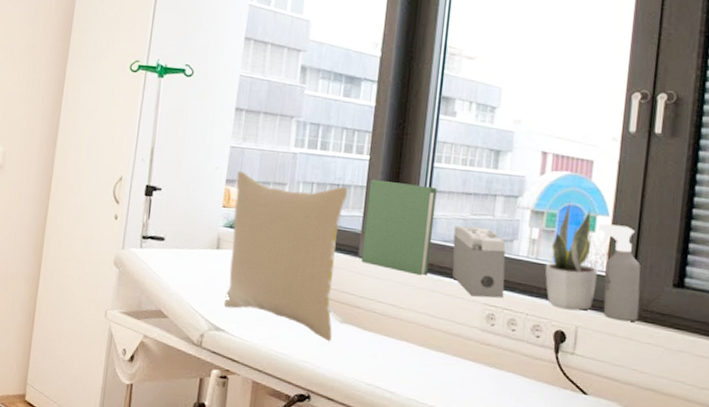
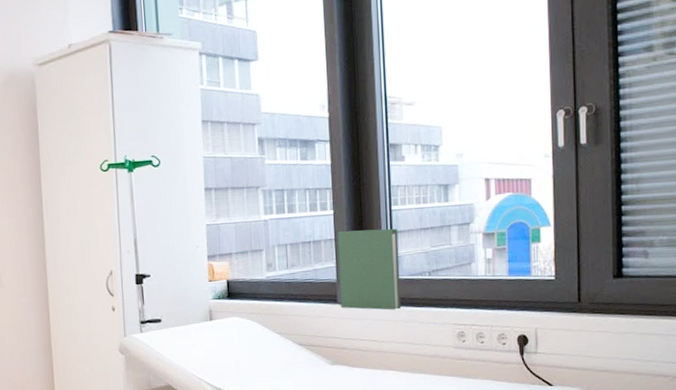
pillow: present [223,170,348,342] -> none [217,242,325,384]
battery: present [452,225,506,299] -> none [418,256,470,320]
potted plant: present [544,202,598,311] -> none [501,219,548,316]
spray bottle: present [597,223,641,322] -> none [542,232,588,317]

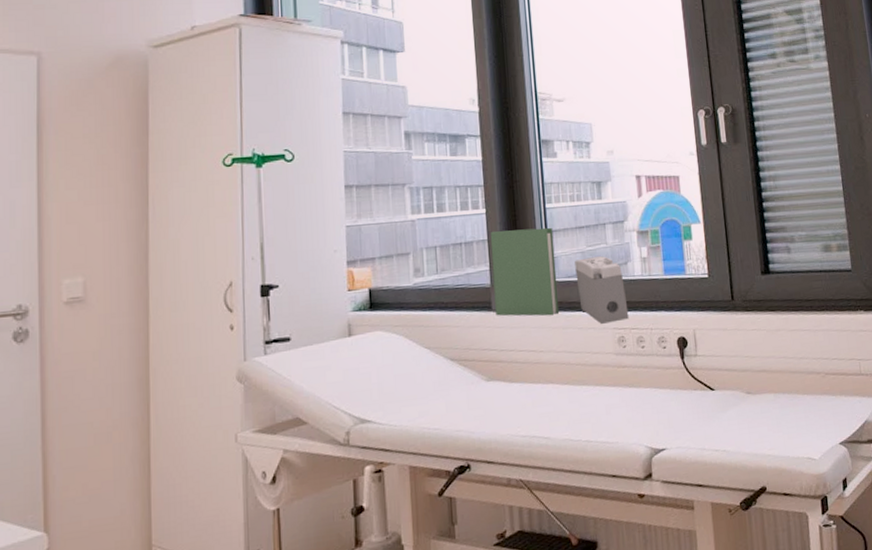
battery: none [418,256,470,320] -> present [574,256,629,325]

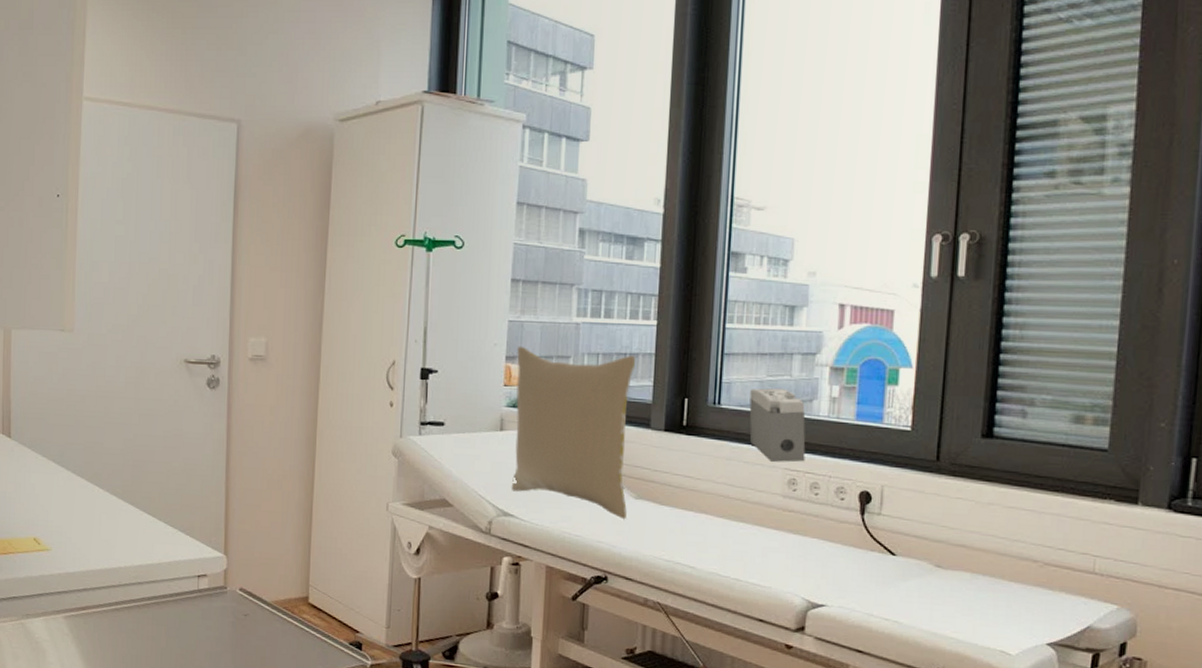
pillow: none [357,243,481,404] -> present [511,346,636,520]
binder: present [490,227,560,317] -> none [654,346,730,444]

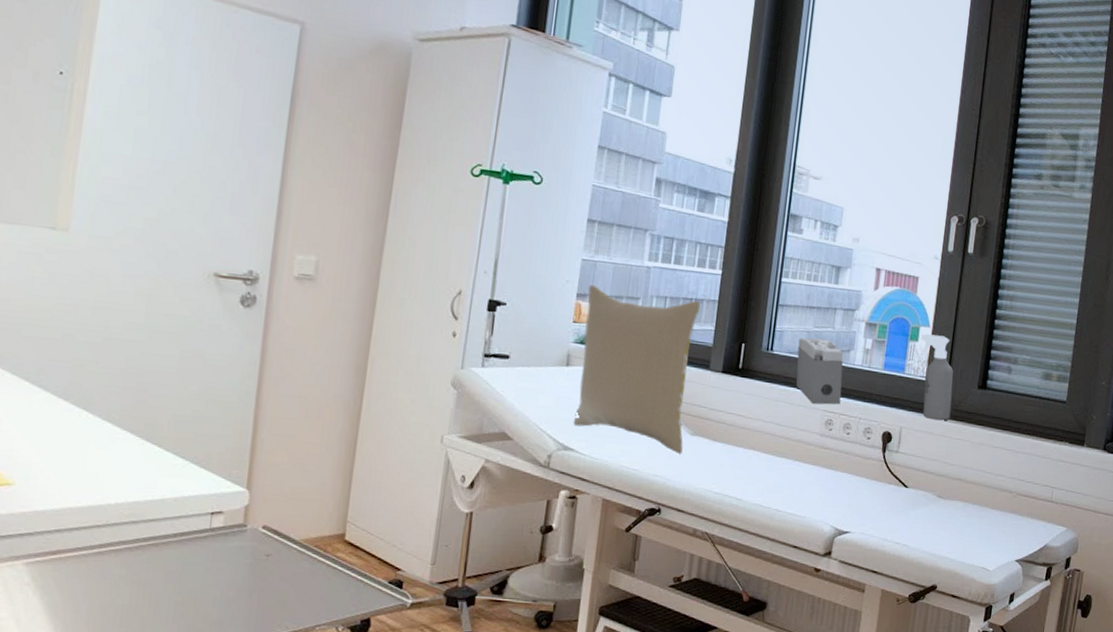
spray bottle: none [901,376,948,477] -> present [920,333,954,421]

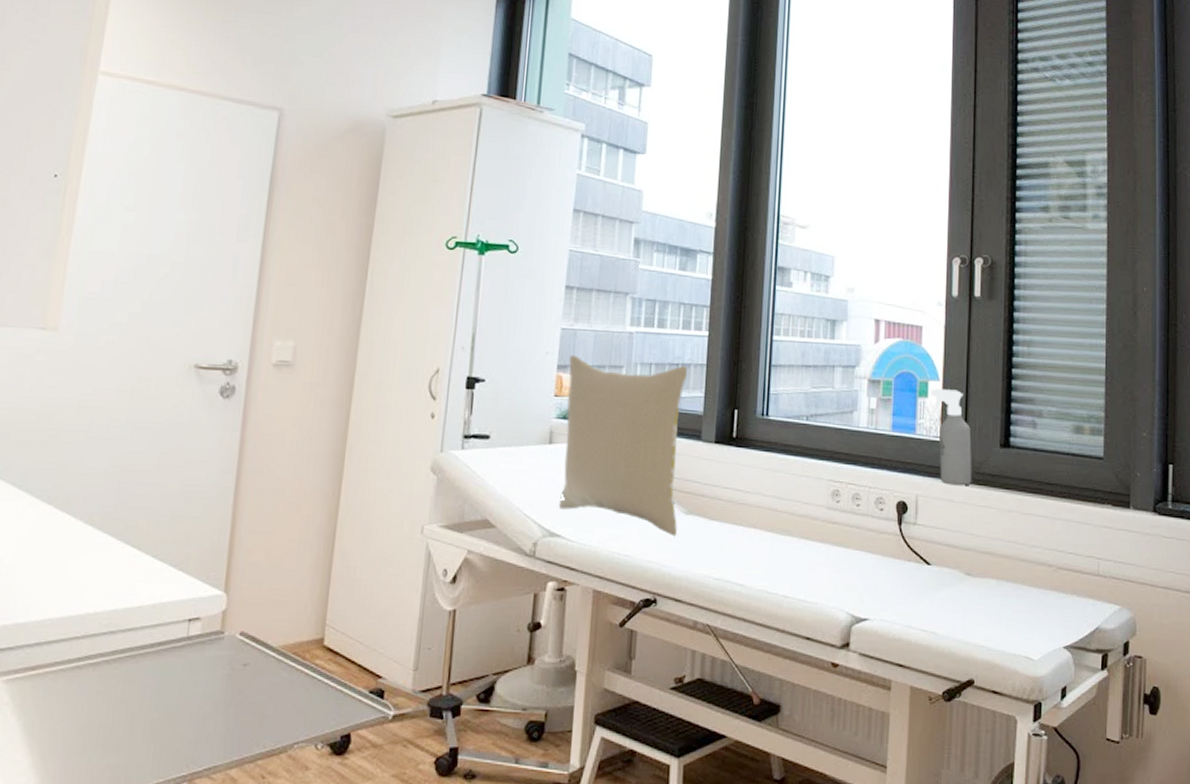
battery: present [796,337,844,405] -> none [795,399,848,474]

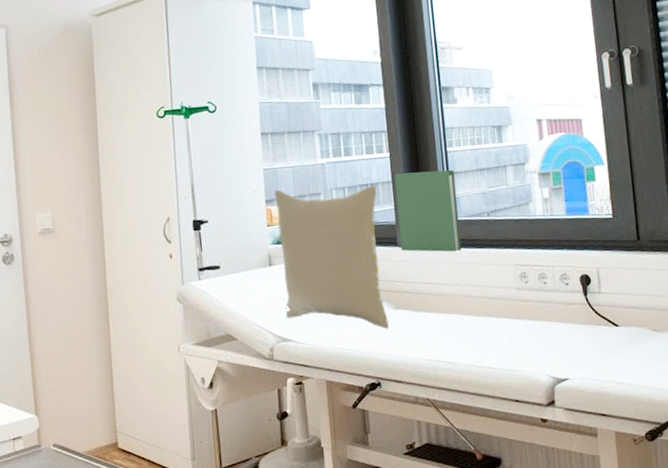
binder: none [704,357,777,456] -> present [394,169,462,252]
spray bottle: present [930,388,972,486] -> none [597,170,647,256]

